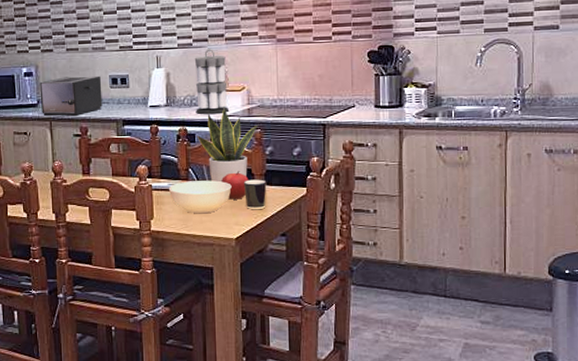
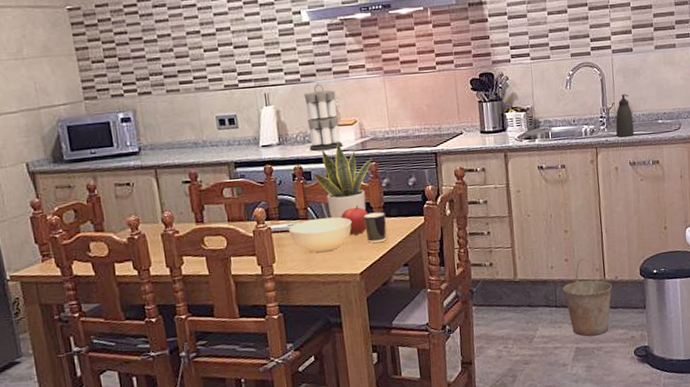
toaster: present [39,76,103,117] -> none [139,118,211,164]
bucket: none [455,249,513,333] -> present [563,259,612,336]
soap dispenser: none [532,75,554,123] -> present [615,94,634,138]

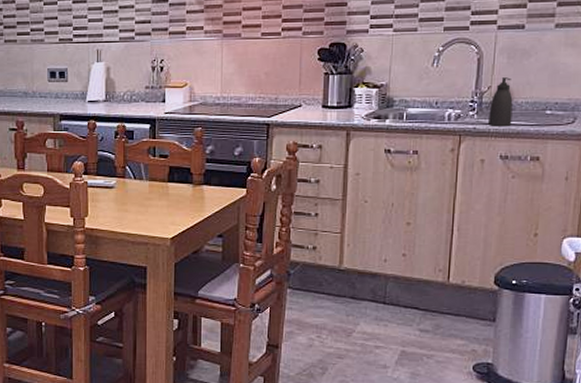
bowl: present [288,217,352,253] -> none [104,179,169,213]
spice rack: present [303,83,343,151] -> none [135,43,170,111]
potted plant: present [312,140,374,219] -> none [135,102,200,181]
fruit: present [341,205,368,235] -> none [159,170,188,199]
mug: present [362,212,387,244] -> none [181,179,206,210]
bucket: present [563,259,612,336] -> none [395,256,456,342]

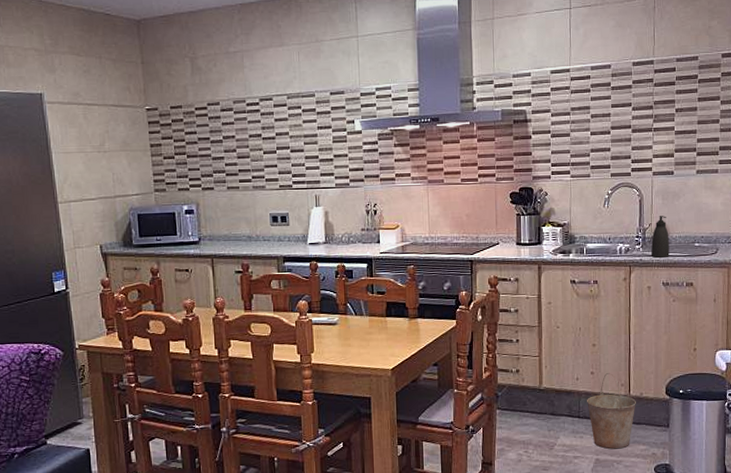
bucket: none [395,256,456,342] -> present [587,373,636,449]

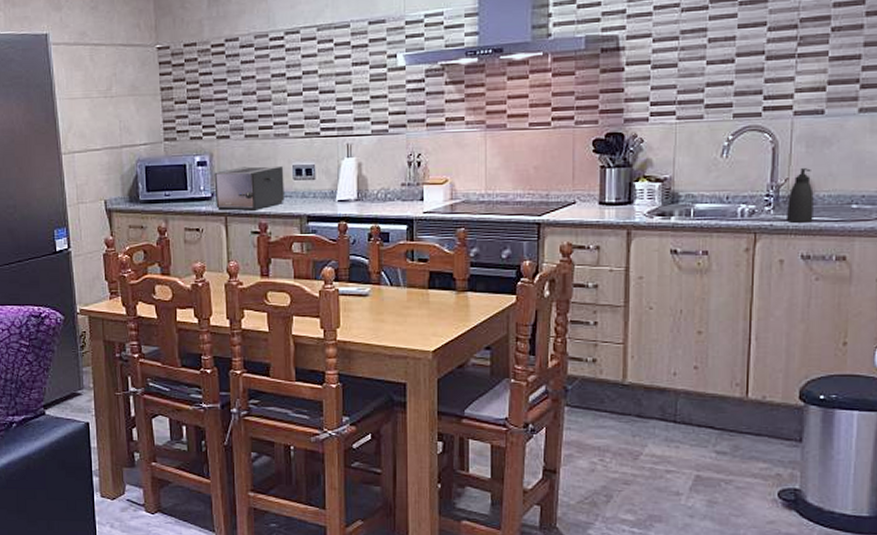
toaster: none [201,214,263,254] -> present [214,166,285,212]
bucket: present [587,373,636,449] -> none [687,369,756,465]

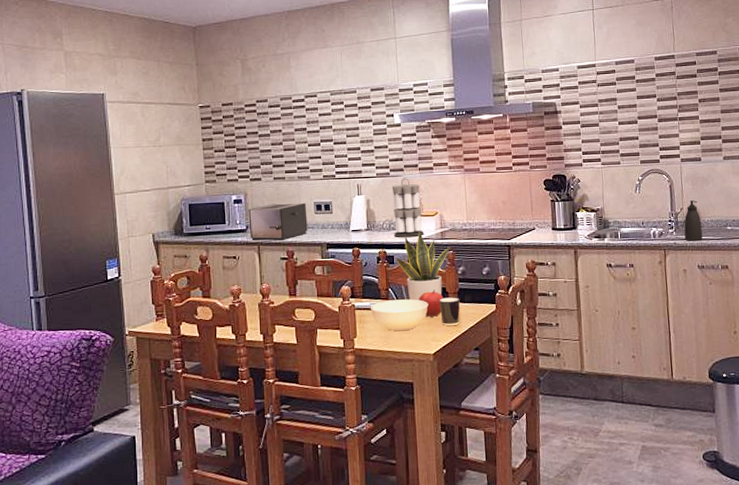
bowl: none [357,285,430,323] -> present [370,299,428,331]
spice rack: none [390,136,429,211] -> present [391,178,425,238]
potted plant: none [391,201,463,288] -> present [395,229,451,301]
fruit: none [418,275,450,307] -> present [419,290,444,317]
mug: none [443,285,470,320] -> present [438,297,461,327]

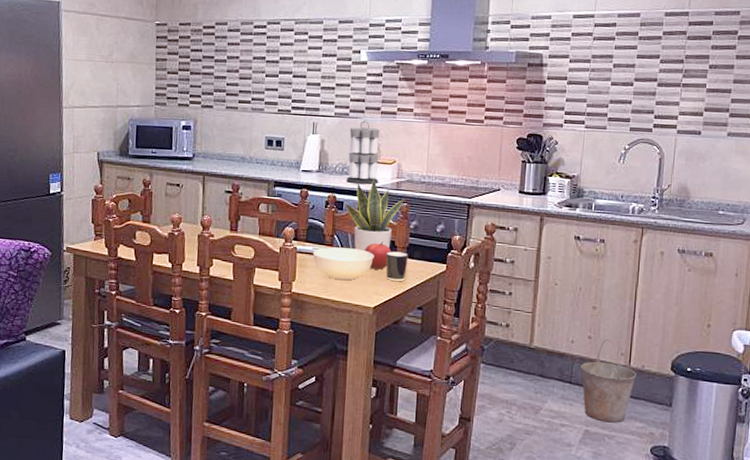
toaster: present [248,203,308,241] -> none [196,134,258,174]
bucket: none [630,357,680,436] -> present [581,339,636,423]
soap dispenser: present [684,200,703,242] -> none [668,177,690,224]

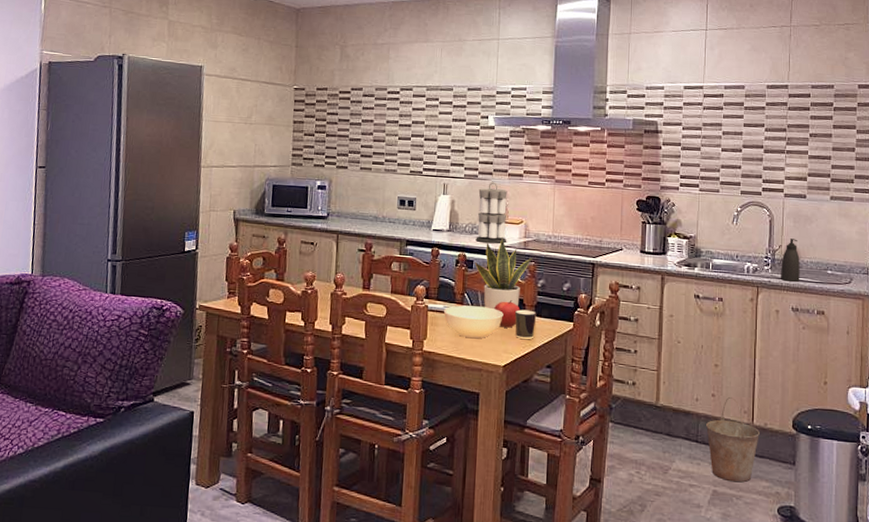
soap dispenser: none [668,177,690,224] -> present [781,238,800,283]

